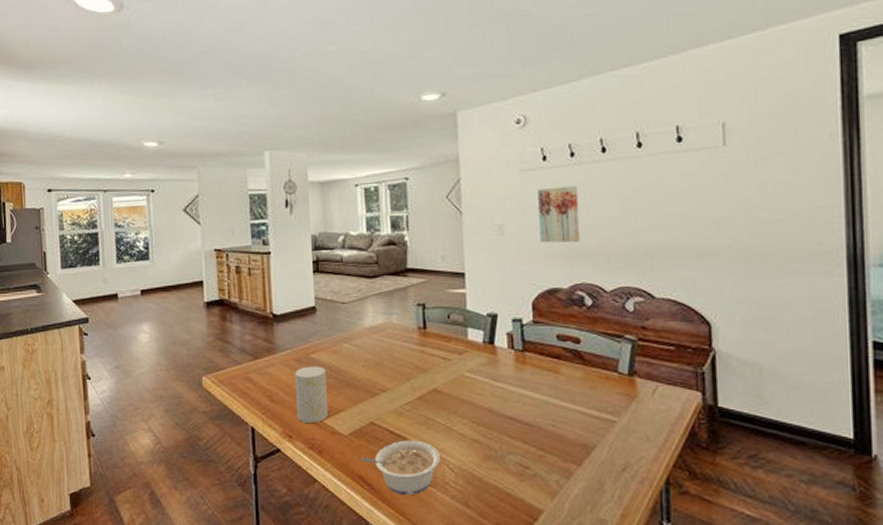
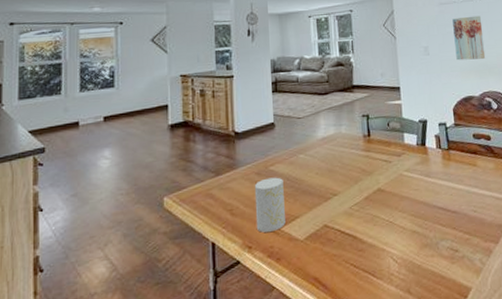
legume: present [361,440,441,496] -> none [315,237,386,291]

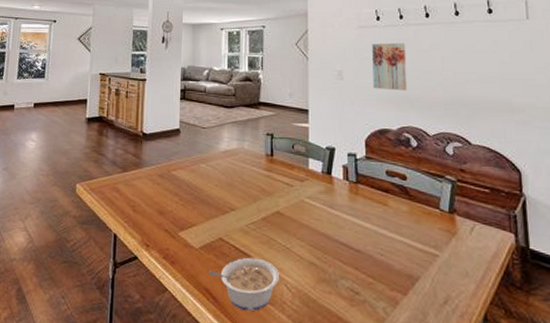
cup: present [254,177,285,232] -> none [155,181,184,234]
legume: none [315,237,386,291] -> present [208,257,280,312]

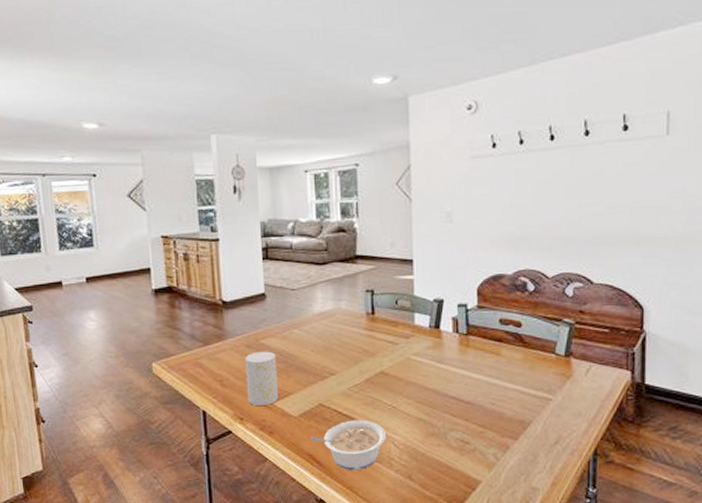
cup: none [155,181,184,234] -> present [244,351,278,405]
wall art: present [372,42,408,91] -> none [486,173,526,231]

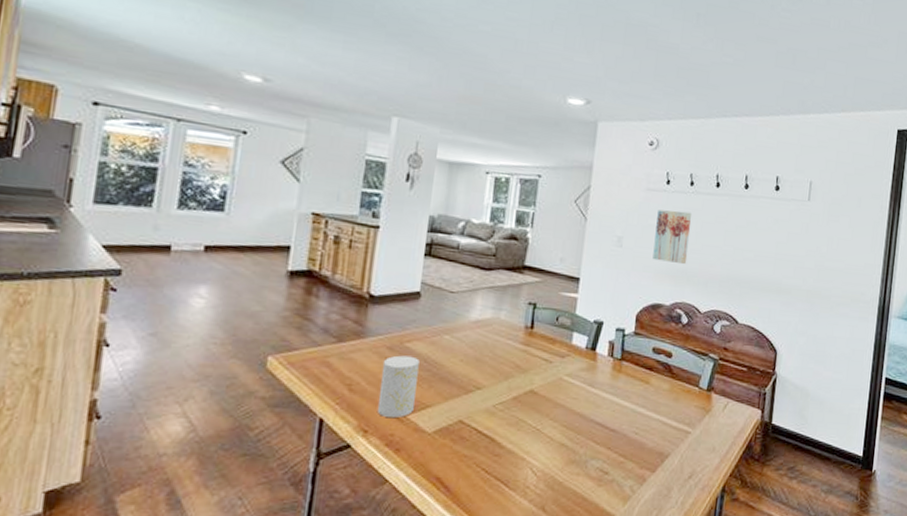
legume: present [310,420,387,471] -> none [441,441,526,499]
wall art: none [486,173,526,231] -> present [652,209,692,265]

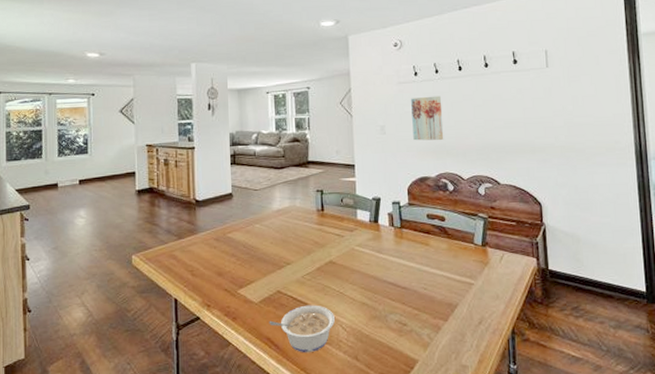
cup: present [377,355,420,417] -> none [213,244,241,293]
legume: none [441,441,526,499] -> present [269,305,336,353]

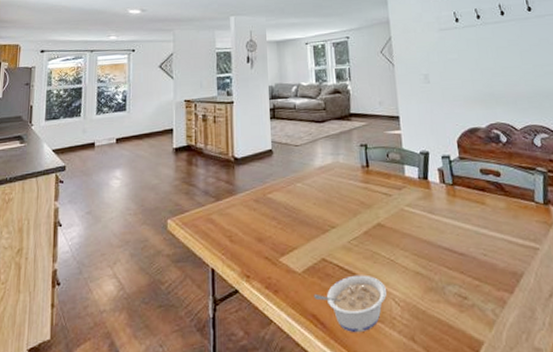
wall art: present [411,96,444,141] -> none [454,41,492,89]

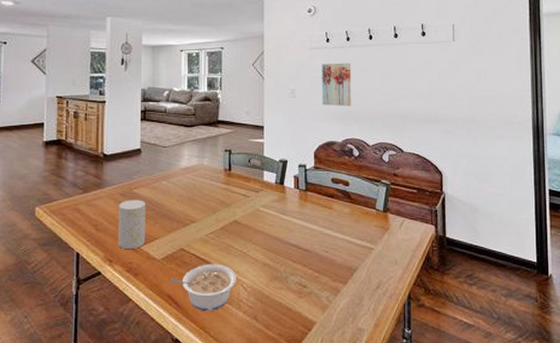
cup: none [252,205,283,262] -> present [117,200,145,249]
wall art: none [454,41,492,89] -> present [322,63,352,107]

